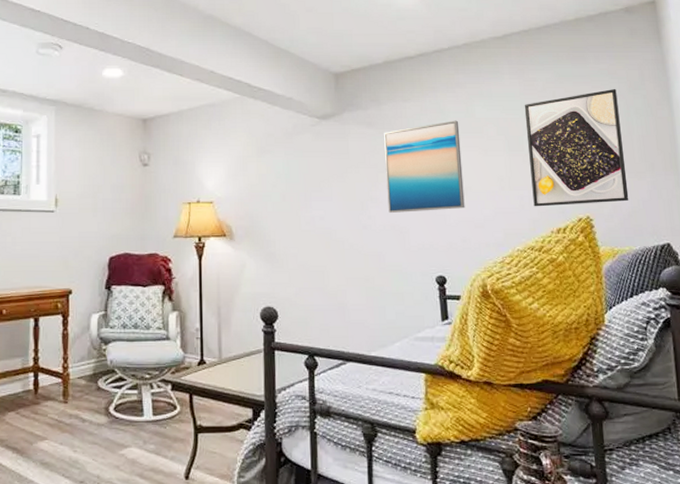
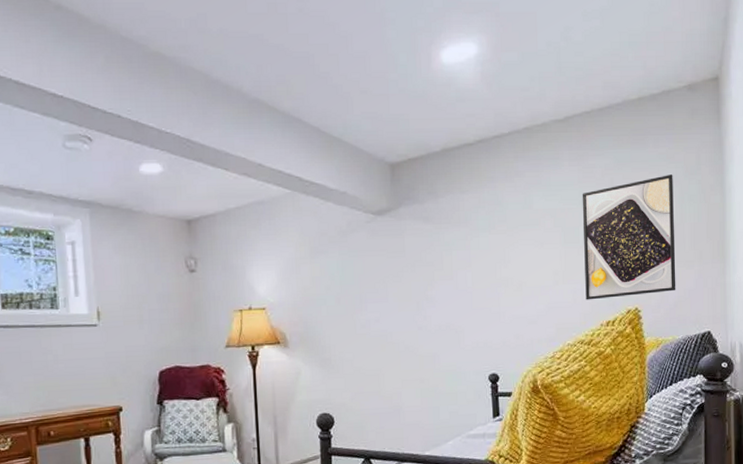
wall art: present [384,120,465,213] -> none [441,212,520,312]

